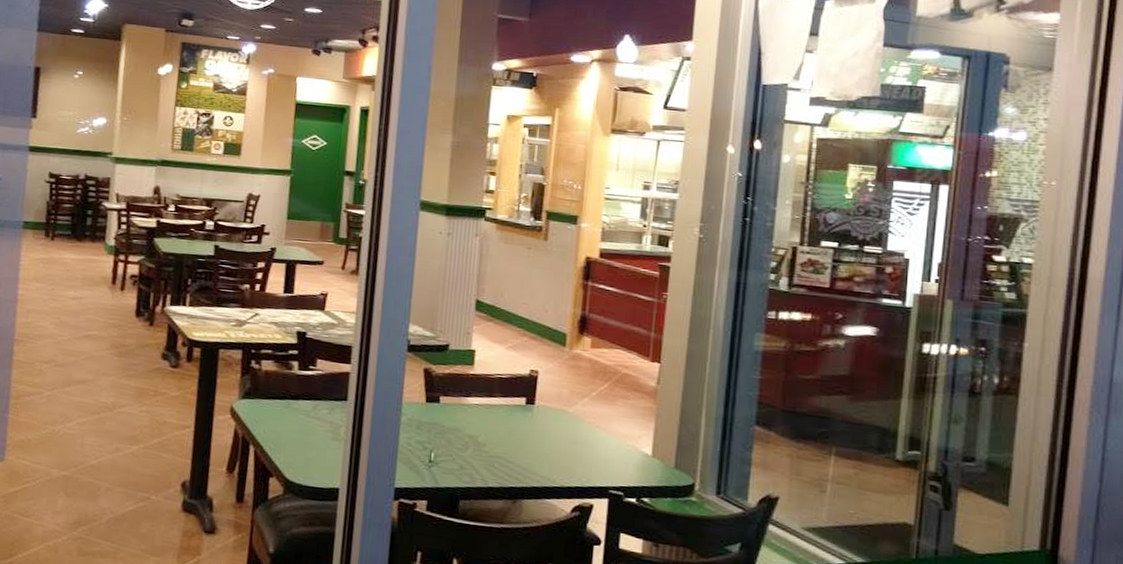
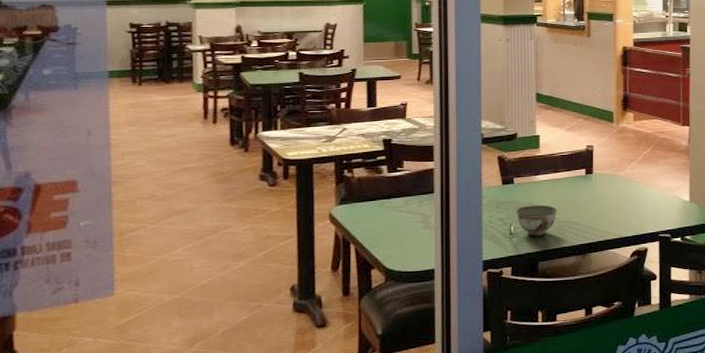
bowl: none [439,431,488,470] -> present [516,205,557,237]

